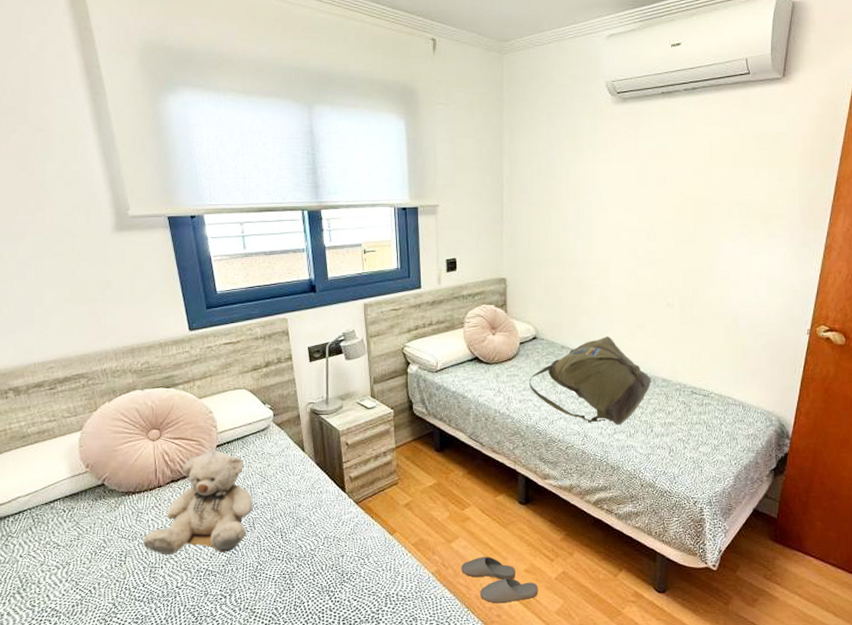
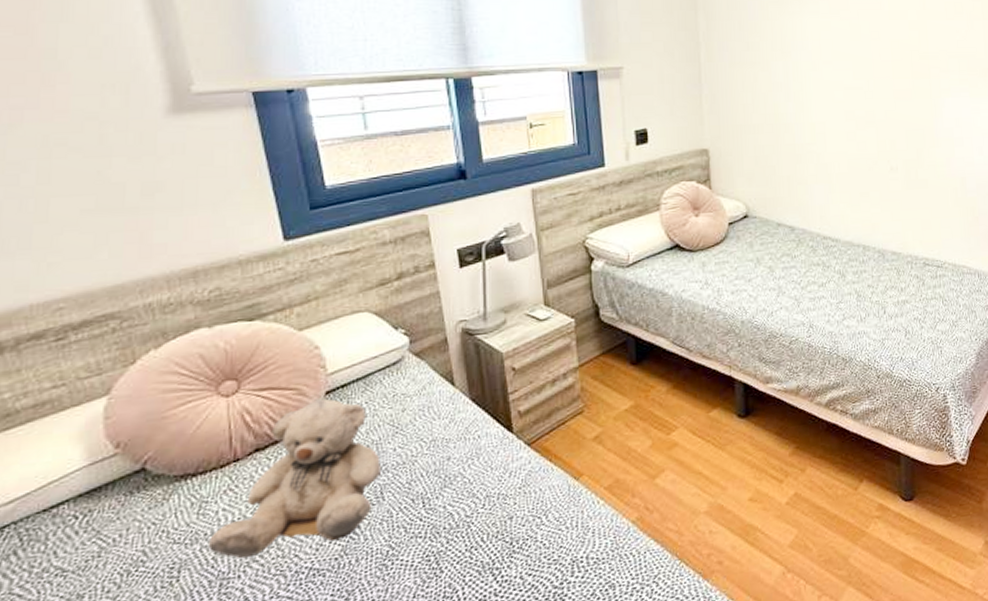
slippers: present [461,556,538,604] -> none [670,488,767,548]
backpack: present [528,336,652,425] -> none [741,208,881,310]

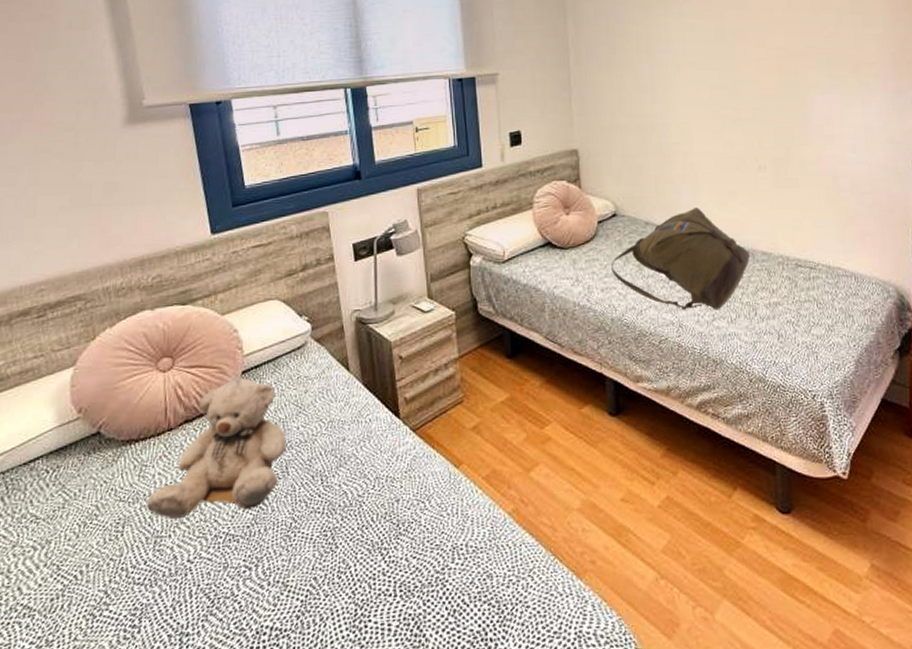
backpack: none [741,208,881,310] -> present [610,208,751,311]

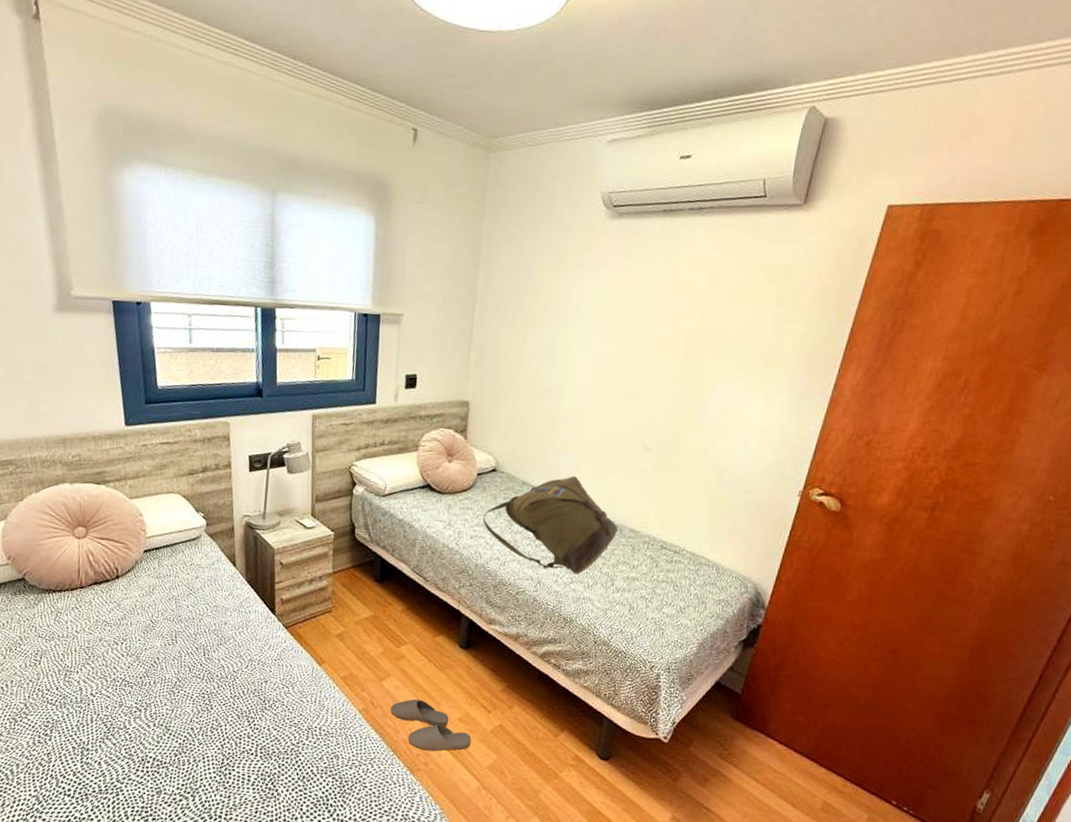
teddy bear: present [145,377,286,520] -> none [59,554,177,664]
slippers: none [544,485,639,546] -> present [391,699,471,751]

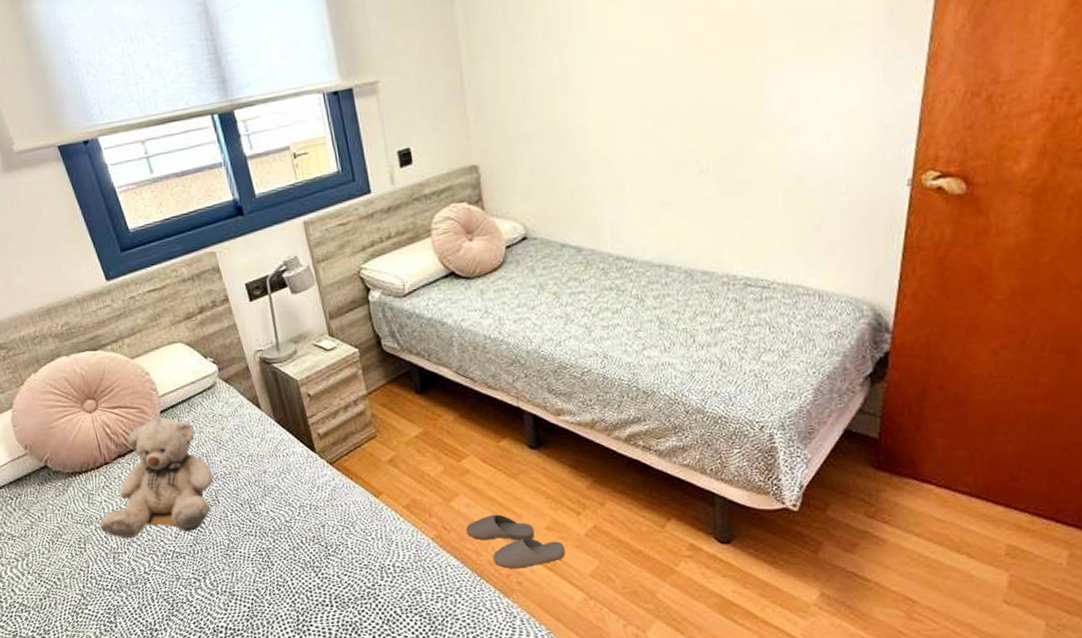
teddy bear: none [59,554,177,664] -> present [99,416,213,539]
backpack: present [482,476,619,575] -> none [523,224,688,339]

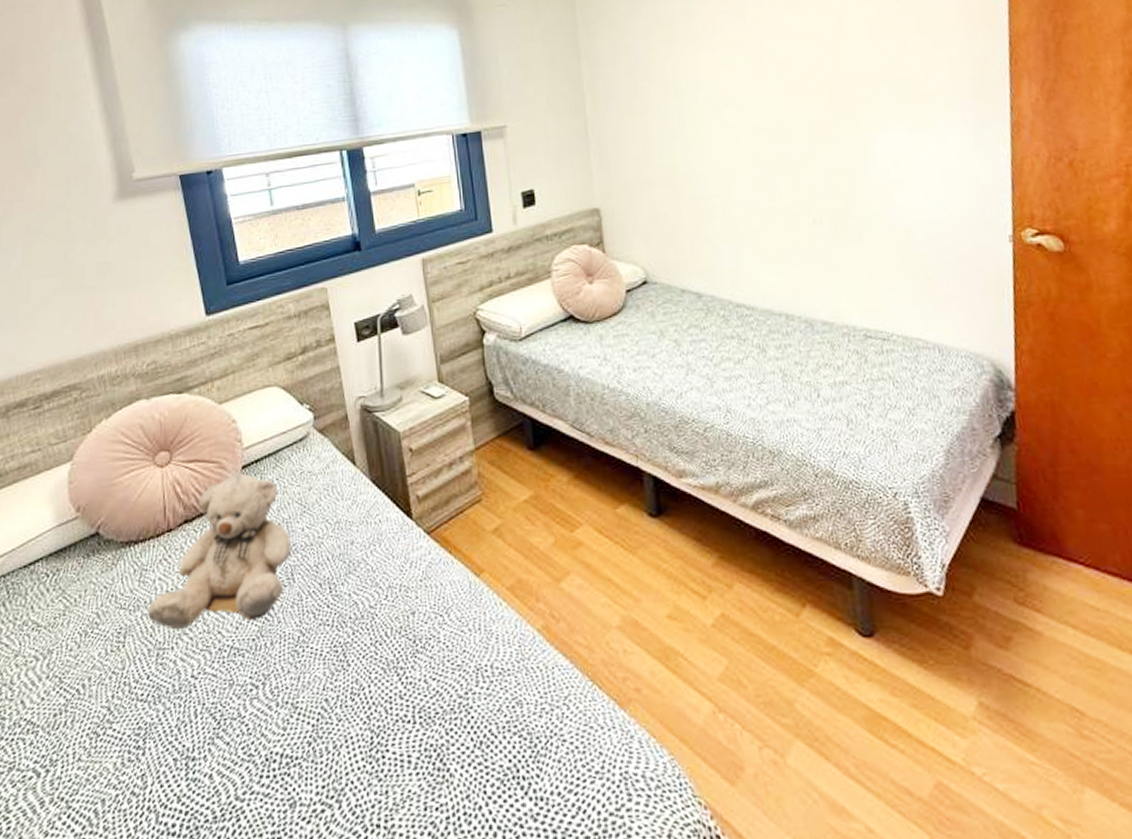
slippers: present [466,514,566,569] -> none [578,598,690,671]

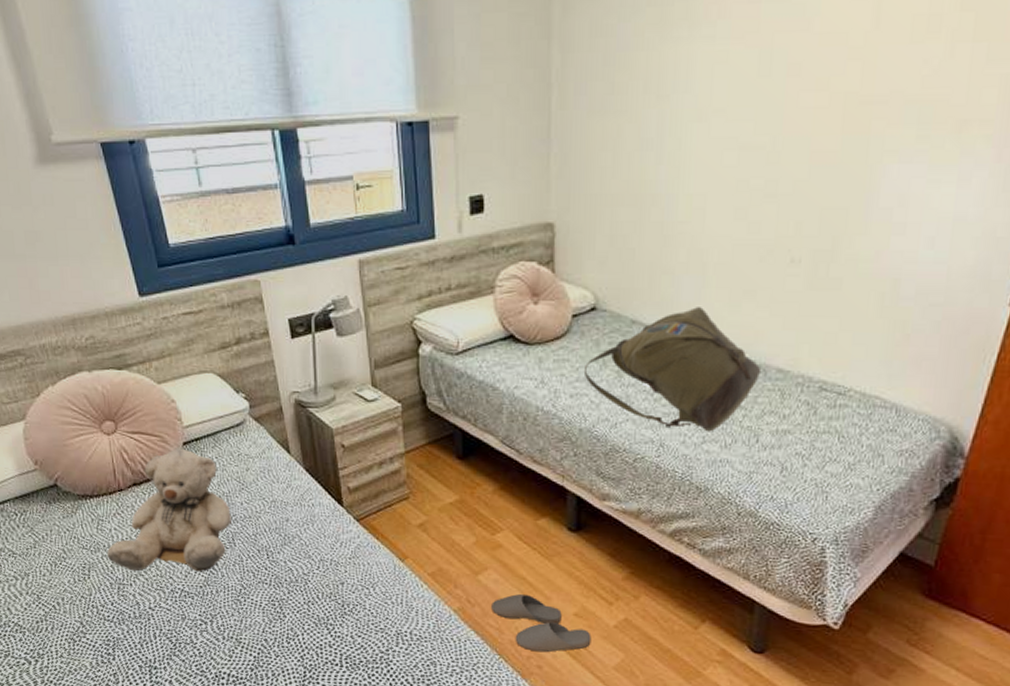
slippers: none [578,598,690,671] -> present [491,593,592,653]
backpack: none [643,271,809,392] -> present [583,307,762,432]

